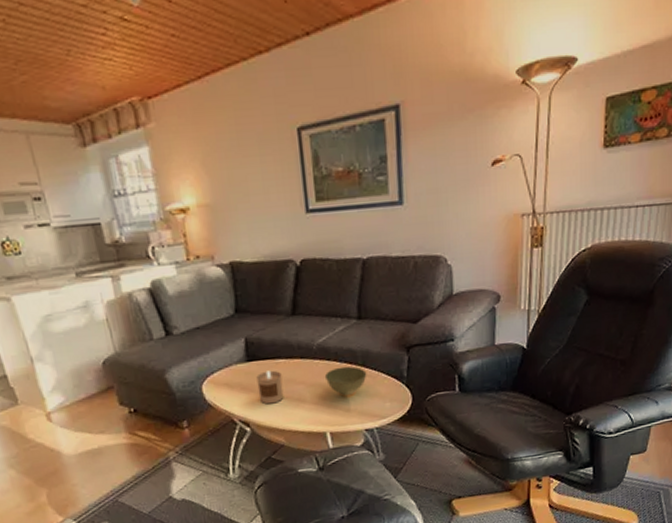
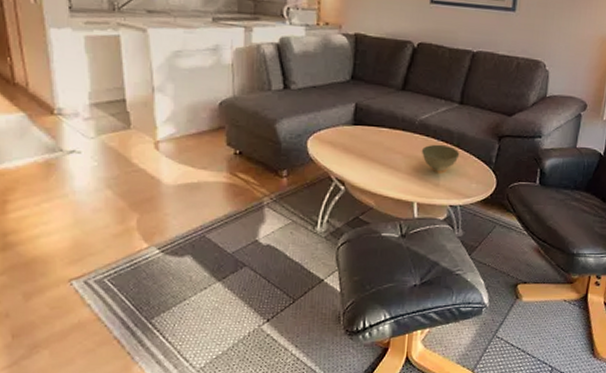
candle: present [256,370,284,405] -> none [358,136,383,168]

